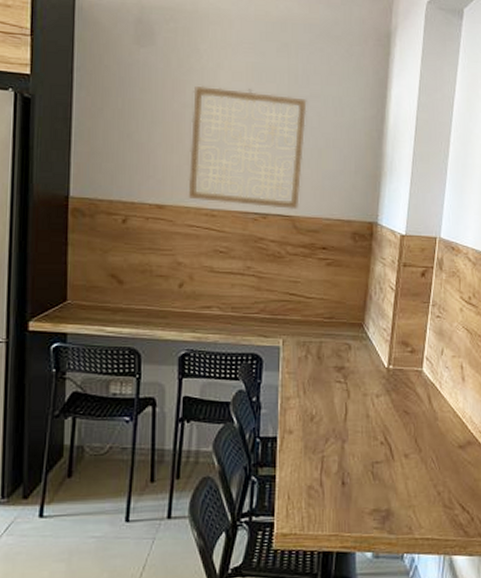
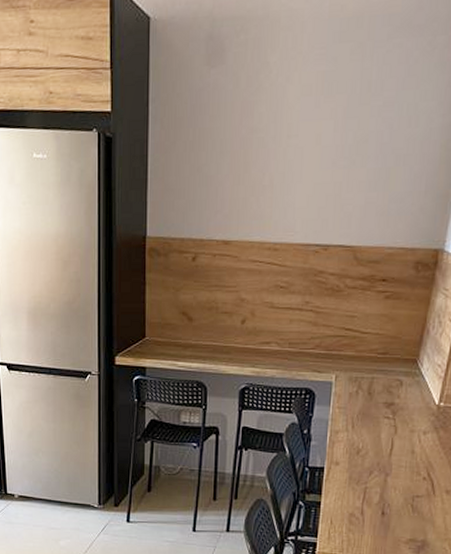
wall art: present [188,85,307,210] -> none [252,104,379,240]

